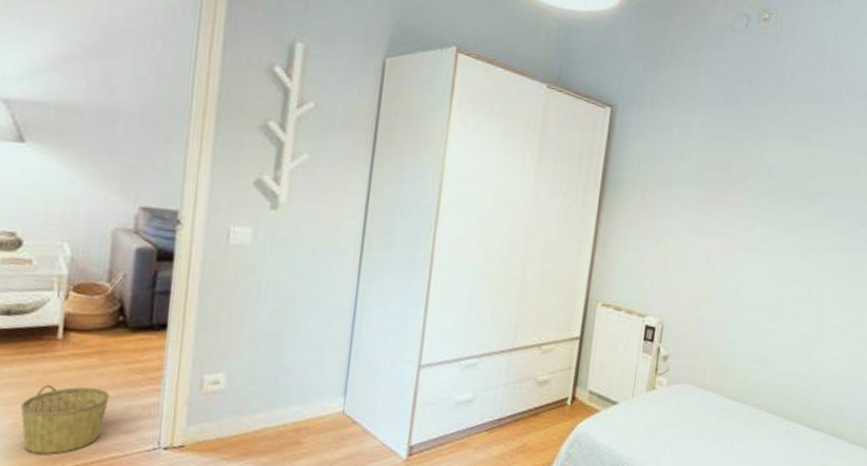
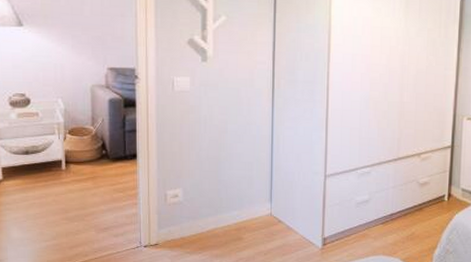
basket: present [20,384,110,455] -> none [43,203,103,254]

